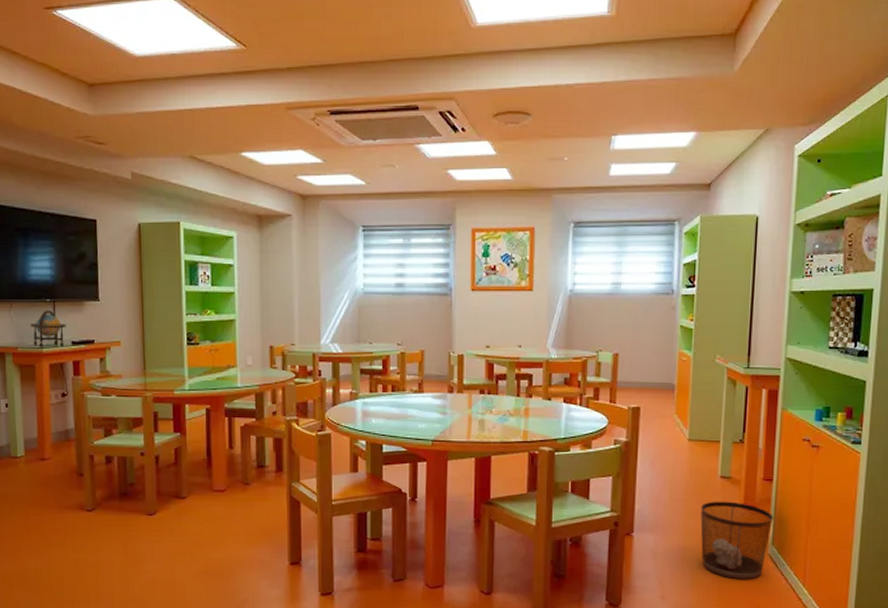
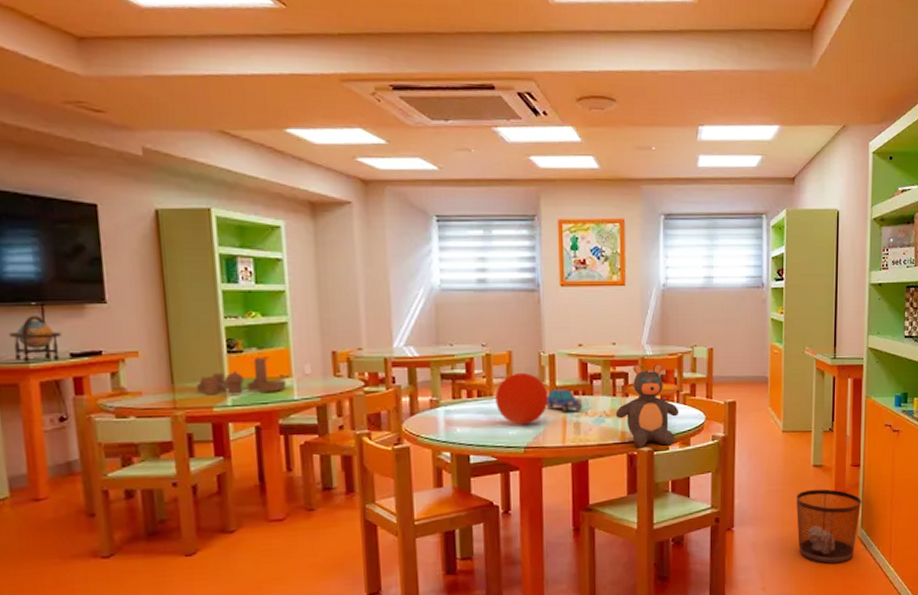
toy blocks: none [162,350,232,380] -> present [196,358,287,395]
ball: none [408,370,456,419] -> present [495,372,549,425]
toy car: none [453,386,488,410] -> present [546,388,583,413]
stuffed animal: none [519,367,582,447] -> present [615,364,680,447]

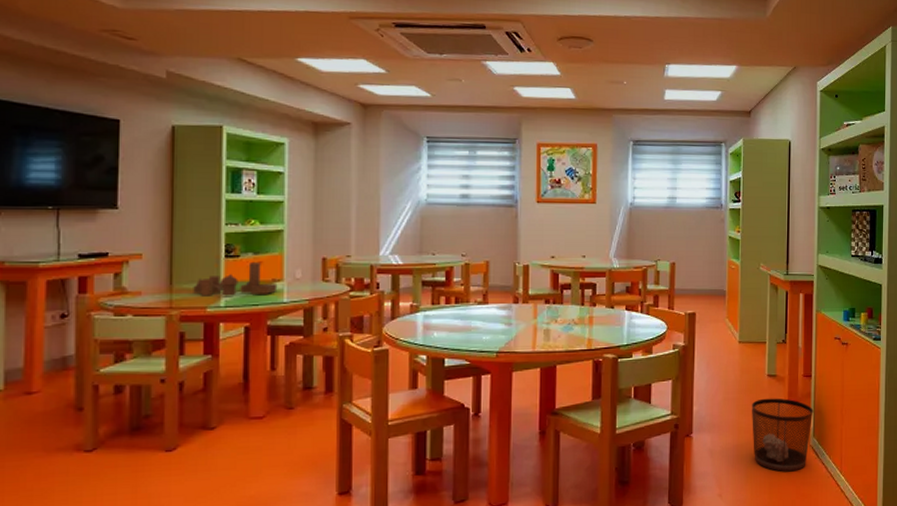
globe: present [8,316,61,362] -> none [23,219,72,262]
ball: present [495,372,549,425] -> none [472,281,521,331]
toy car: present [546,388,583,413] -> none [518,296,553,320]
stuffed animal: present [615,364,680,447] -> none [583,276,643,354]

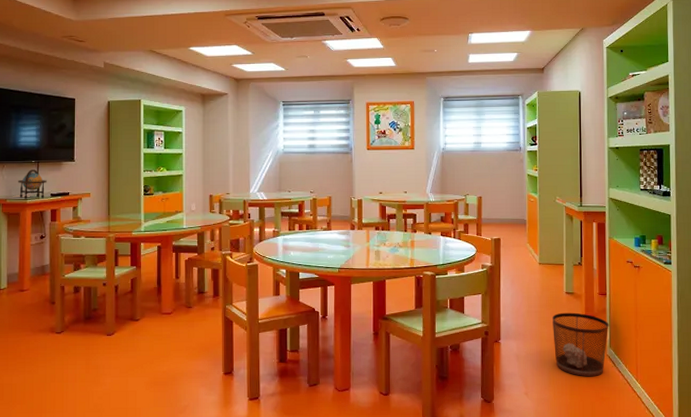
globe: none [23,219,72,262] -> present [17,169,47,199]
toy blocks: present [193,263,278,296] -> none [123,199,179,224]

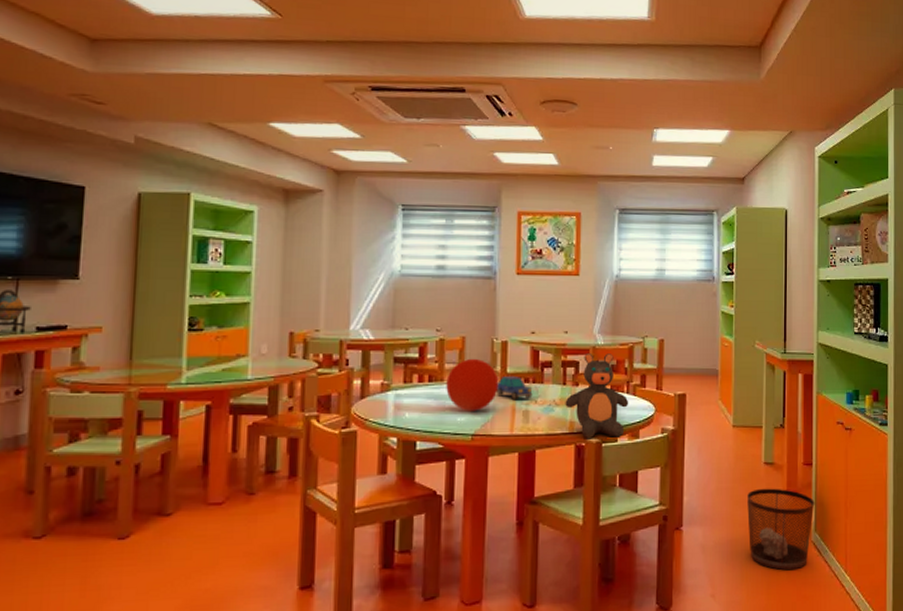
ball: none [319,212,357,251] -> present [446,358,499,412]
toy car: none [355,224,382,243] -> present [496,375,533,401]
stuffed animal: none [406,208,456,271] -> present [565,354,629,438]

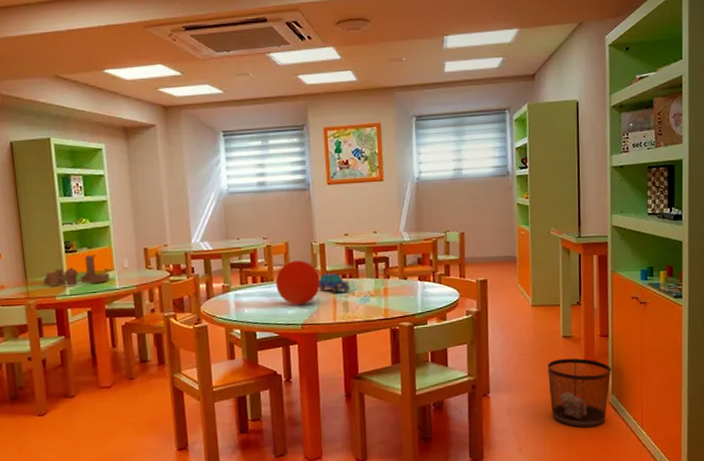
toy blocks: none [153,337,242,372] -> present [43,256,110,287]
stuffed animal: present [565,354,629,438] -> none [379,248,436,323]

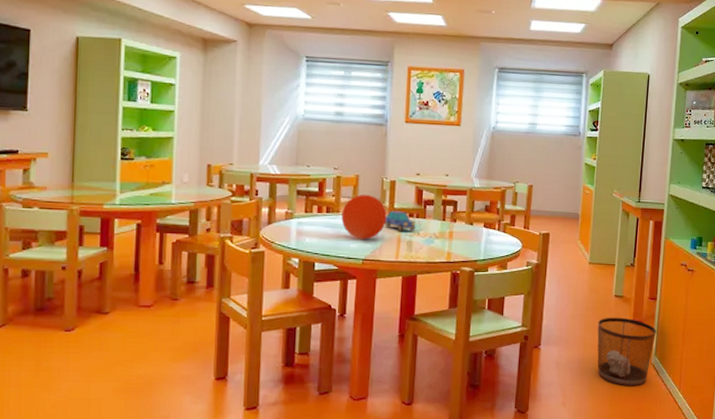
toy blocks: present [43,256,110,287] -> none [92,166,167,195]

